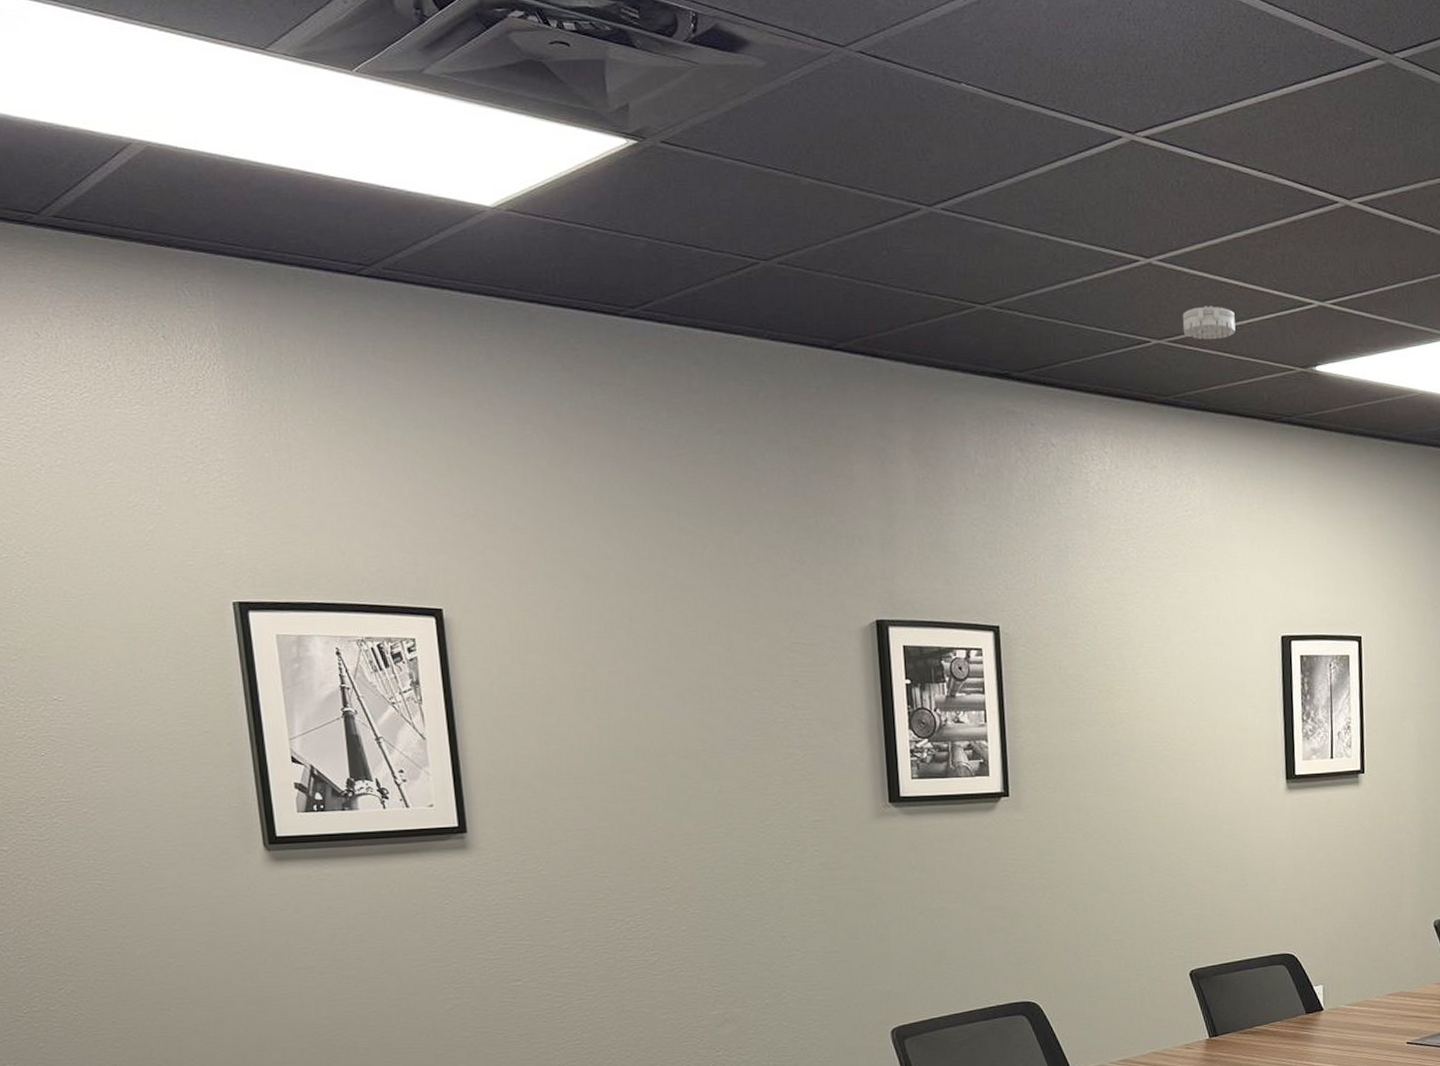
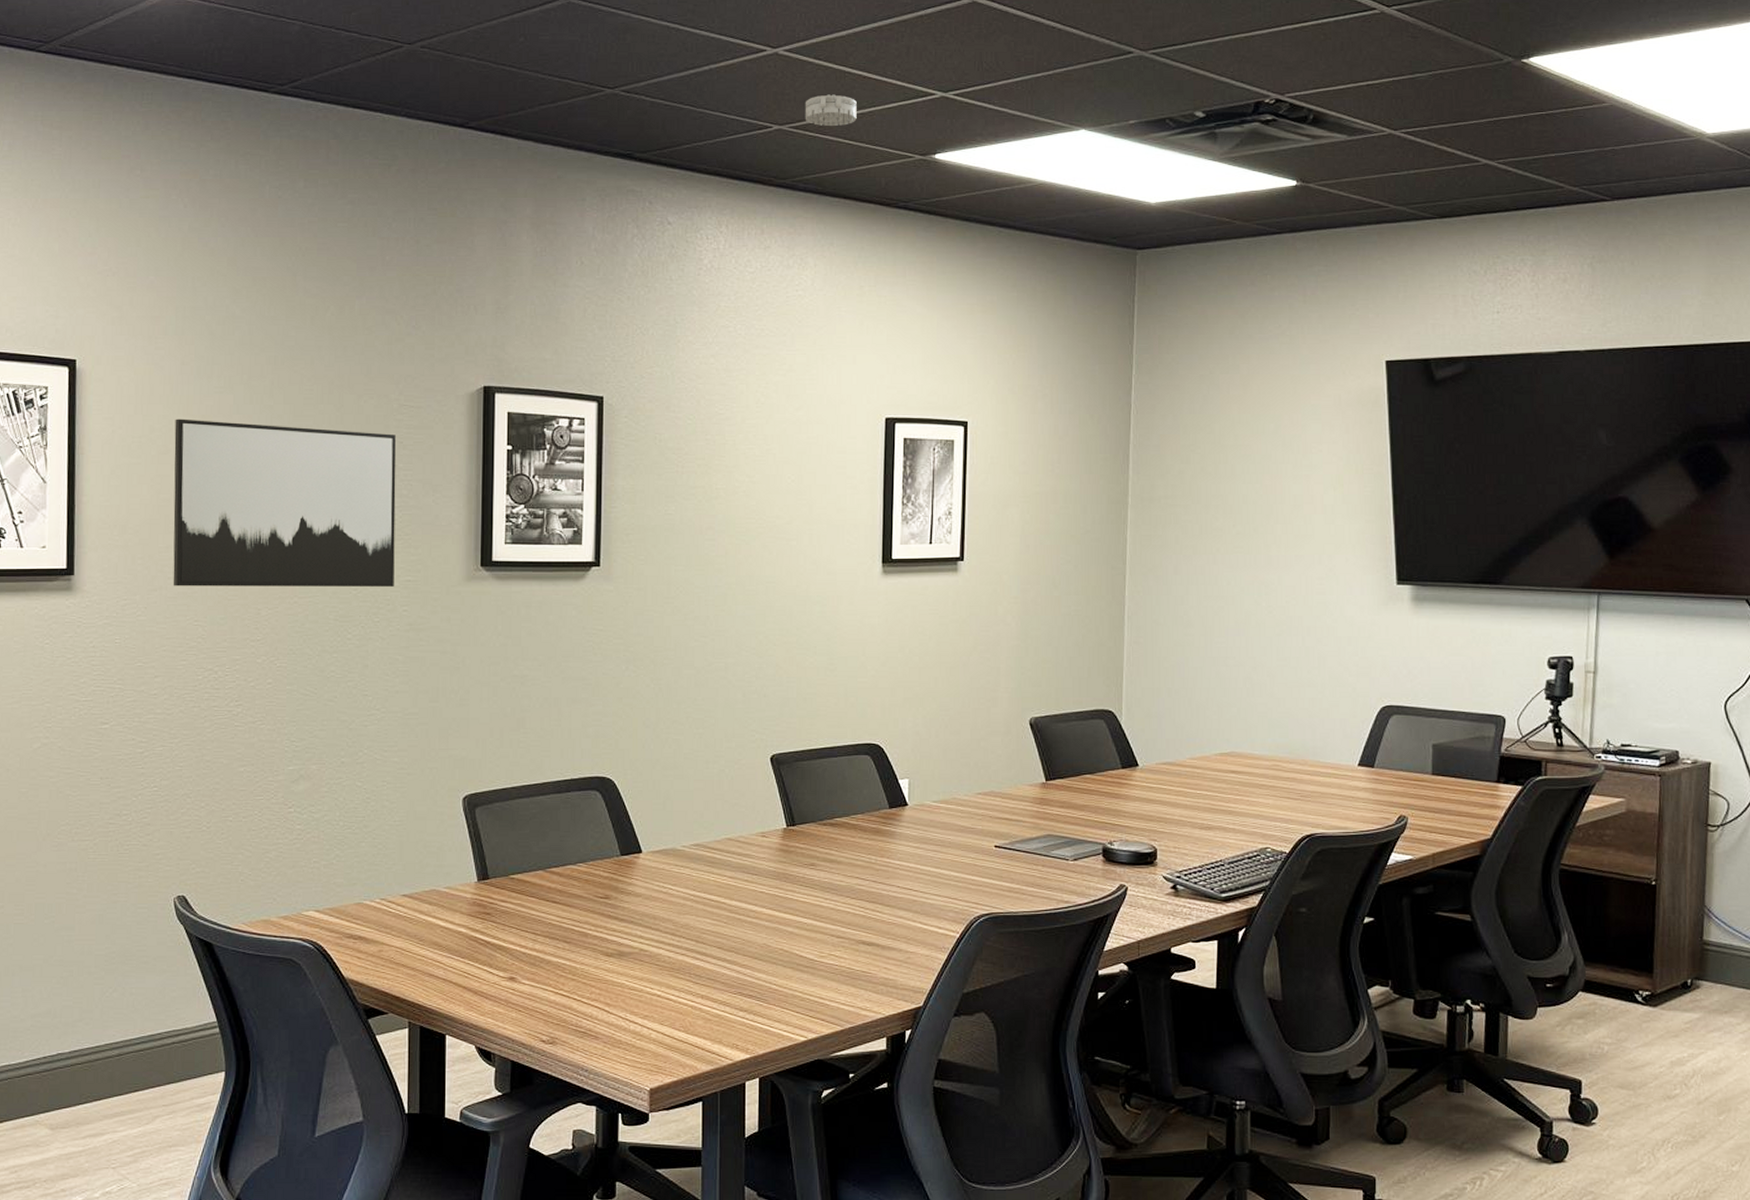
wall art: none [556,666,803,839] -> present [173,419,396,587]

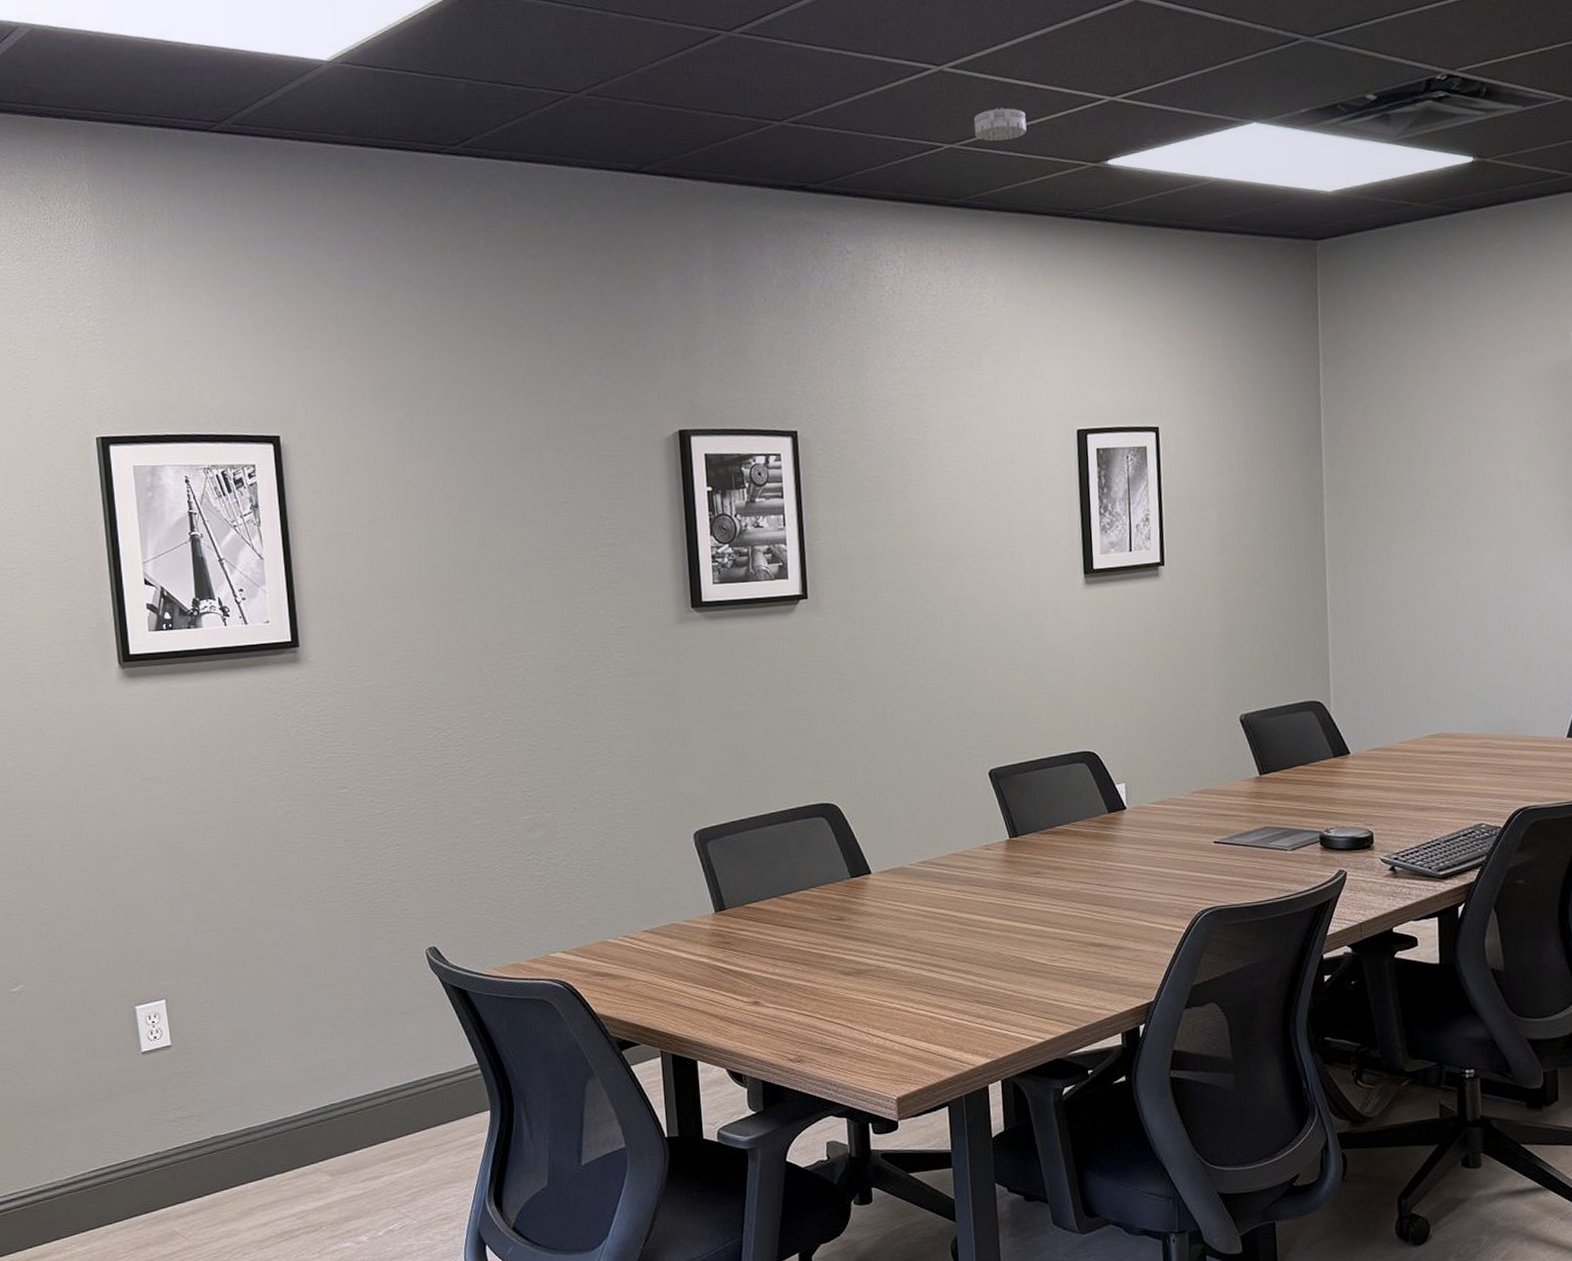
wall art: present [173,419,396,587] -> none [381,484,609,651]

